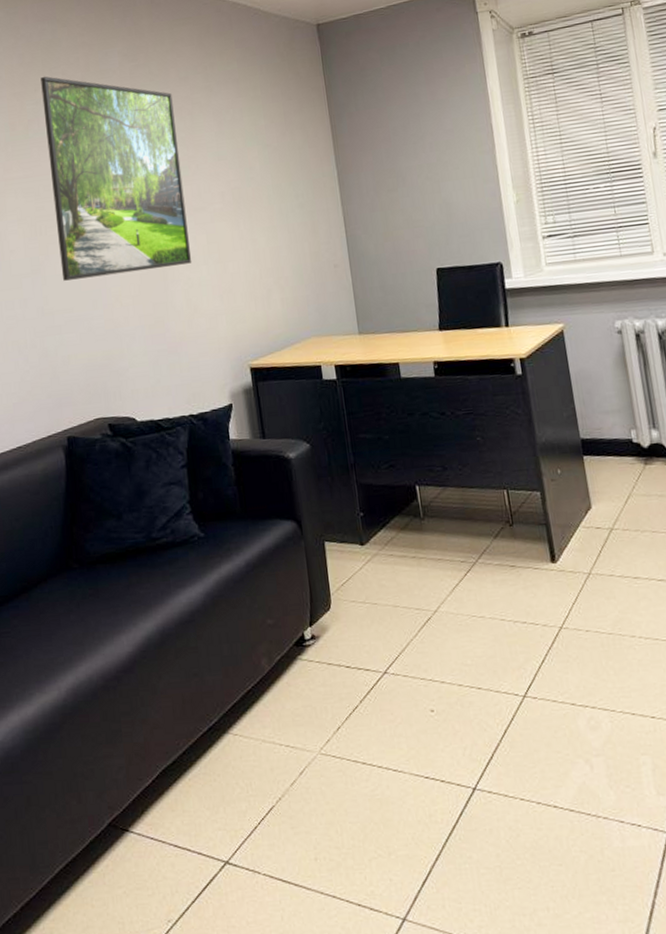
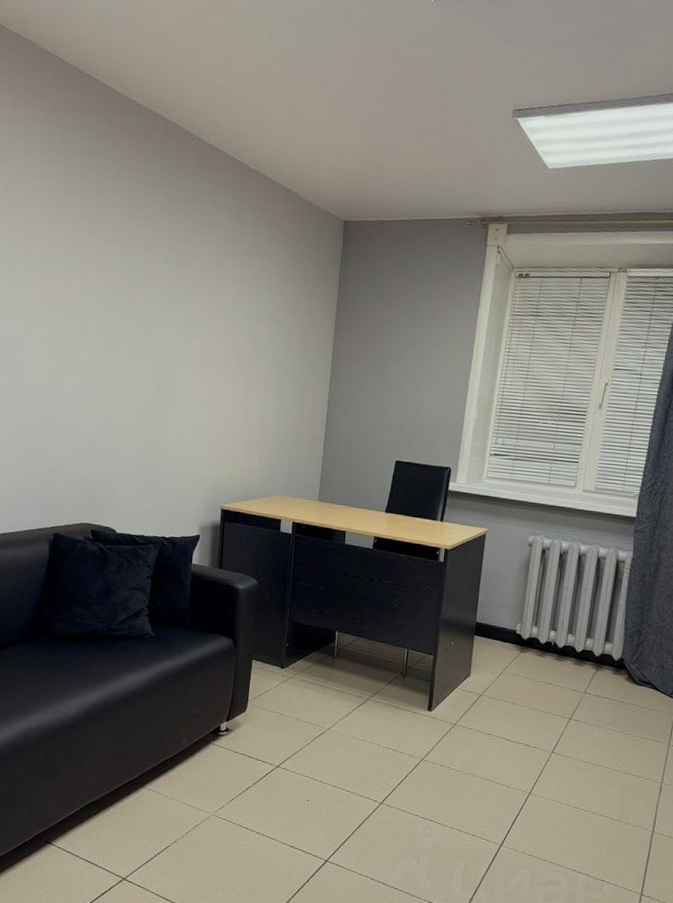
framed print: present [41,76,192,281] -> none [73,208,202,409]

